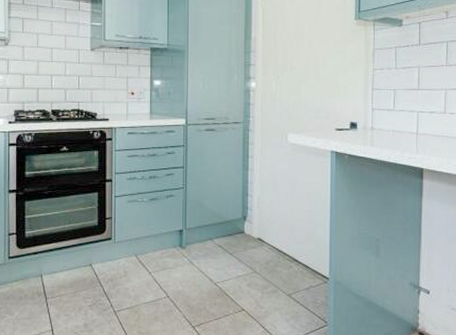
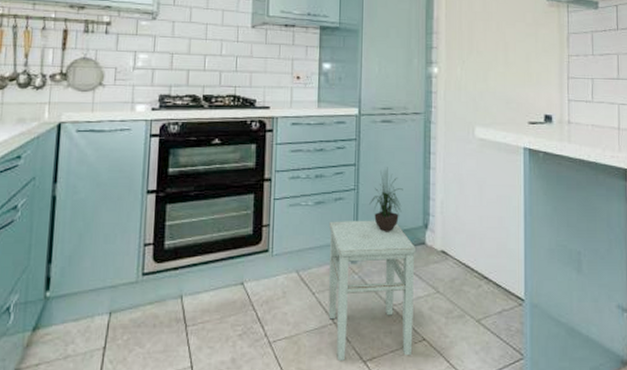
stool: none [161,213,237,326] -> present [328,220,417,361]
potted plant: none [196,169,225,223] -> present [369,167,403,232]

